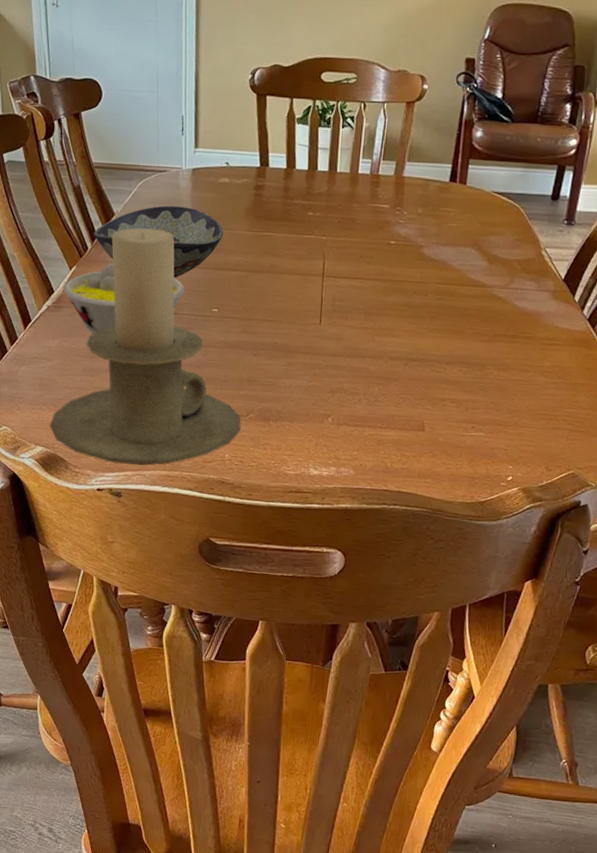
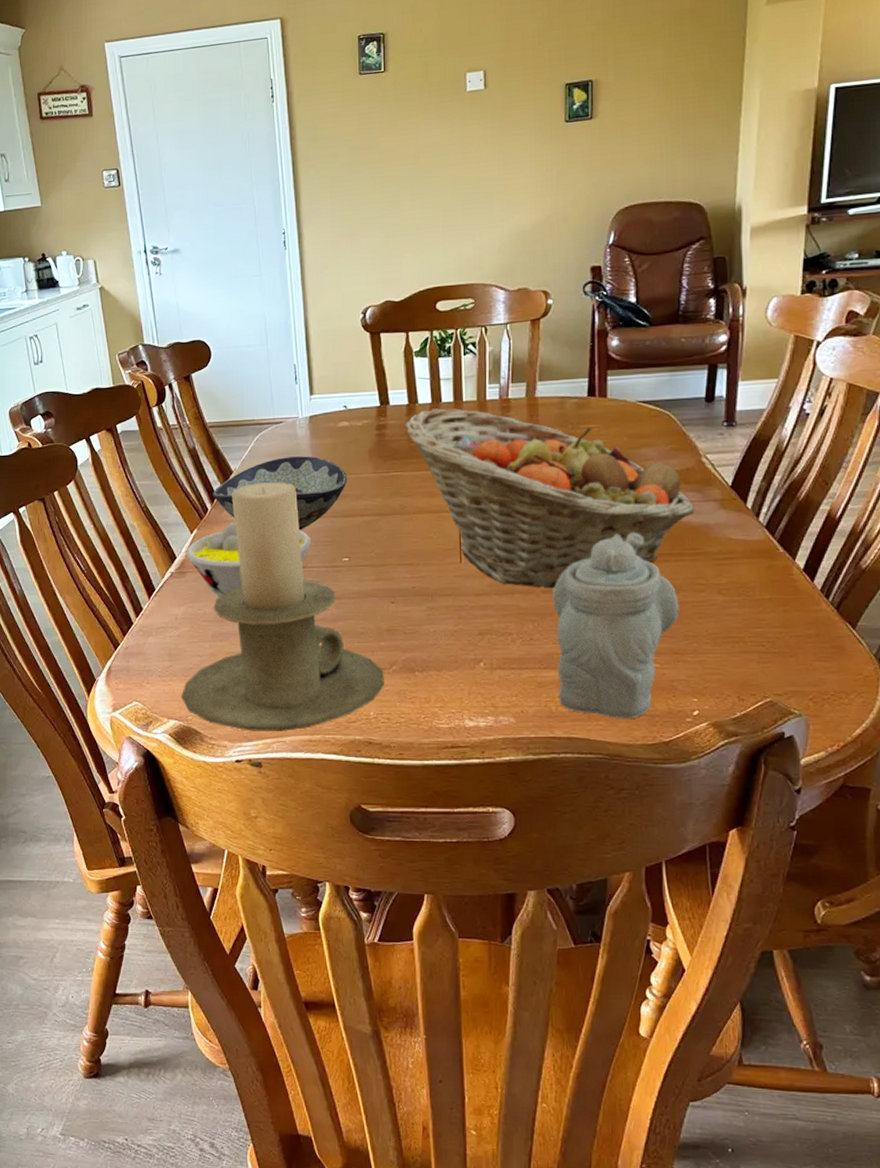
fruit basket: none [280,175,531,356] -> present [403,408,695,588]
teapot: none [394,312,507,479] -> present [553,532,679,718]

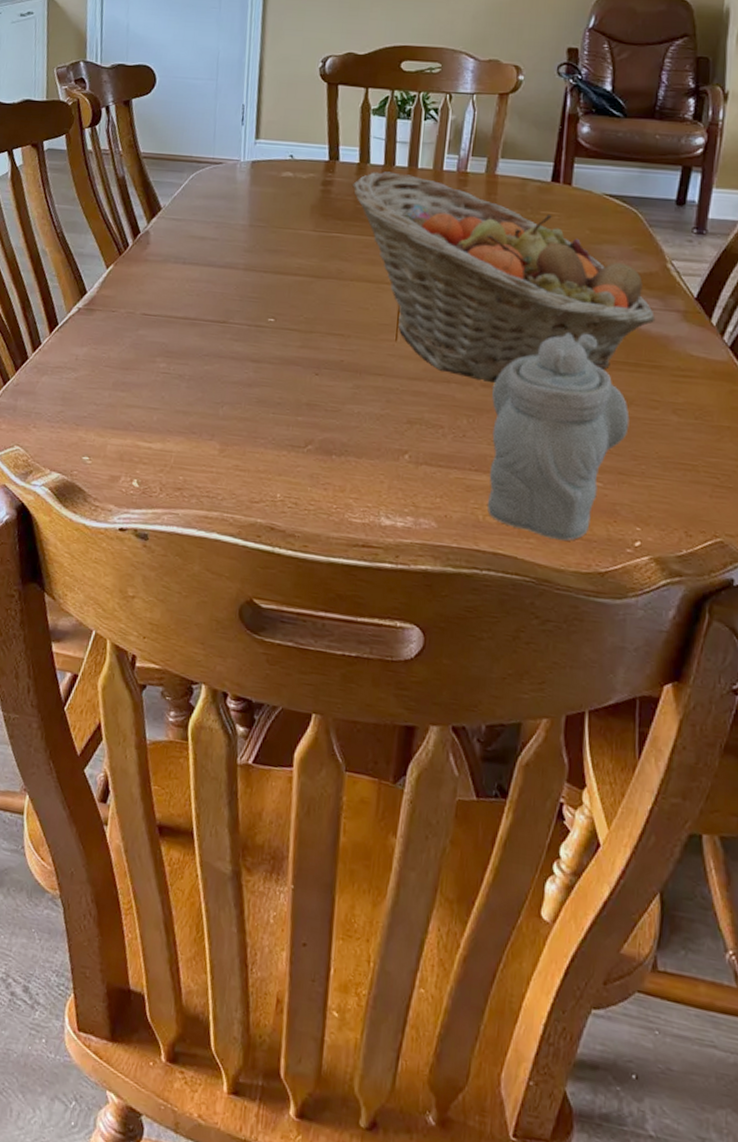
candle holder: present [181,482,384,731] -> none [68,224,298,503]
bowl: present [186,521,311,598] -> none [98,261,236,344]
decorative bowl: present [212,456,348,531] -> none [135,200,285,282]

